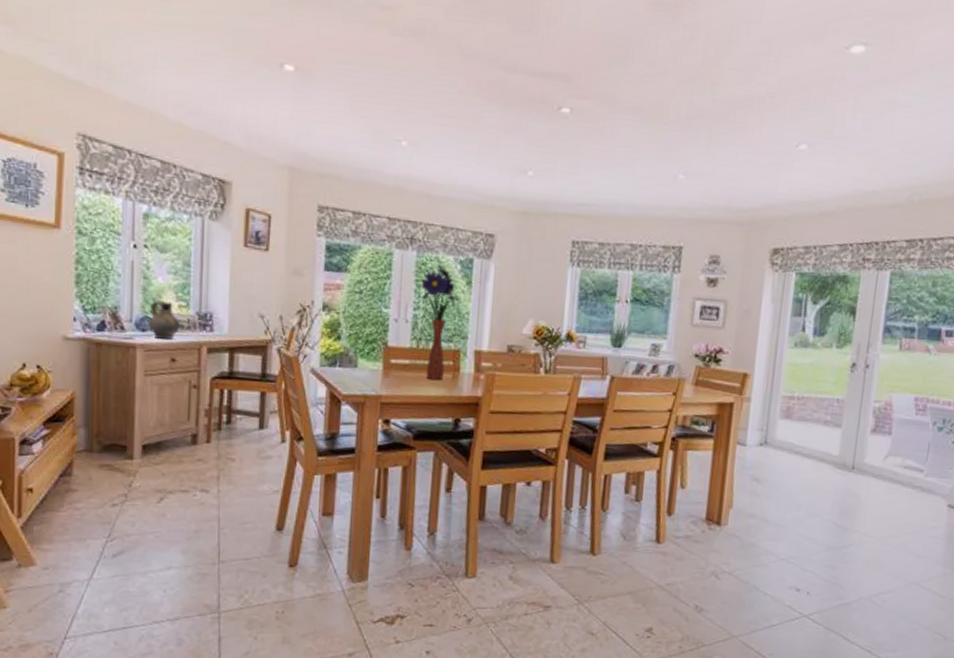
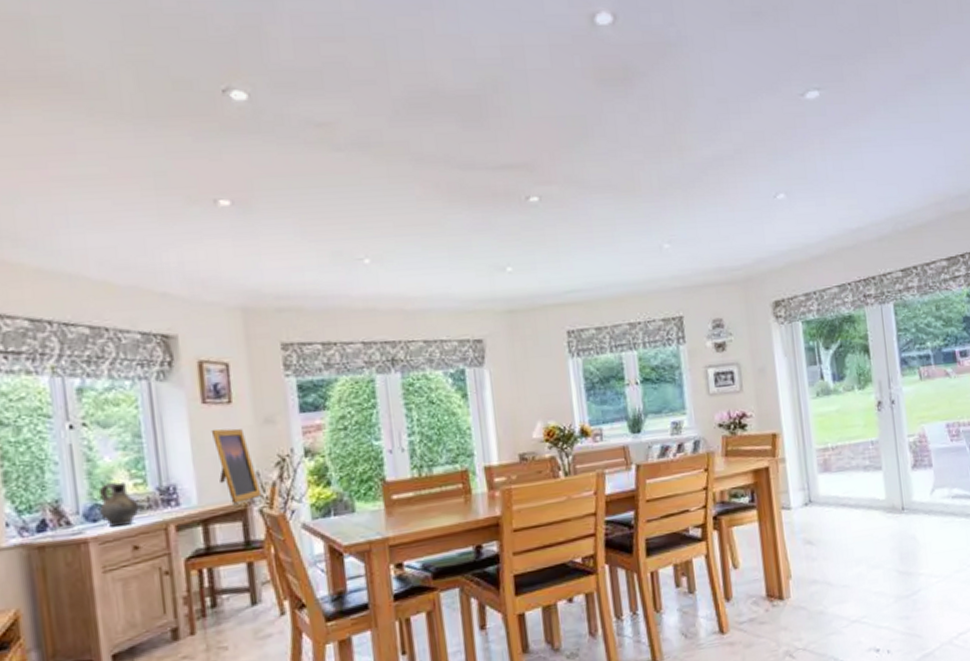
picture frame: none [247,271,282,339] -> present [211,428,262,504]
flower arrangement: present [420,264,461,381] -> none [411,381,460,510]

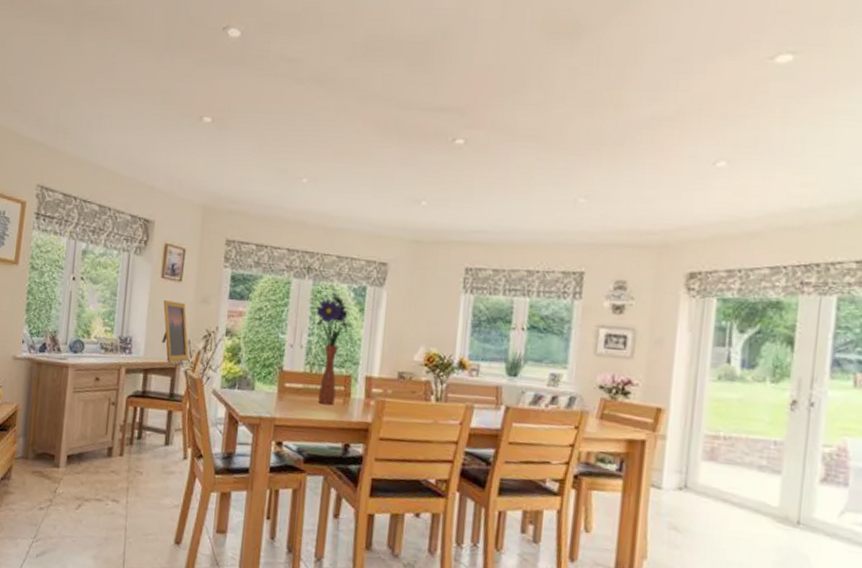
ceramic jug: present [100,482,140,527] -> none [80,326,105,361]
flower arrangement: none [411,381,460,510] -> present [315,292,354,406]

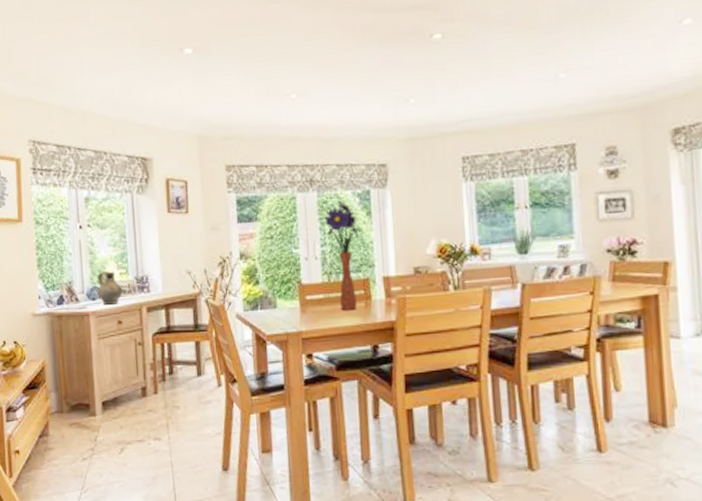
ceramic jug: none [80,326,105,361] -> present [97,271,123,305]
picture frame: present [162,299,189,362] -> none [173,233,208,294]

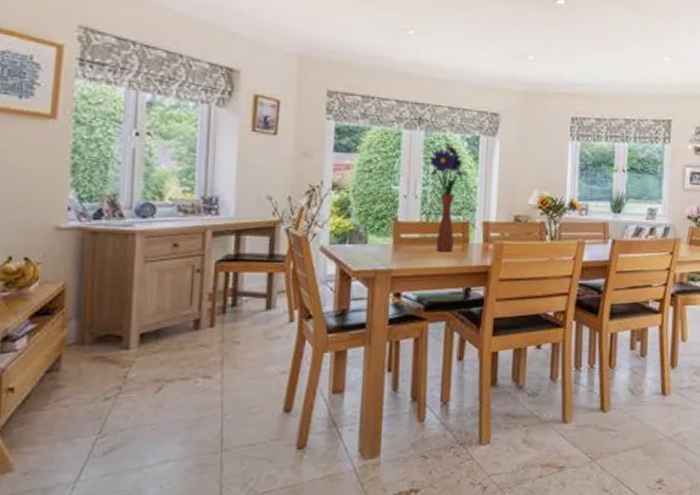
ceramic jug: present [97,271,123,305] -> none [150,187,184,225]

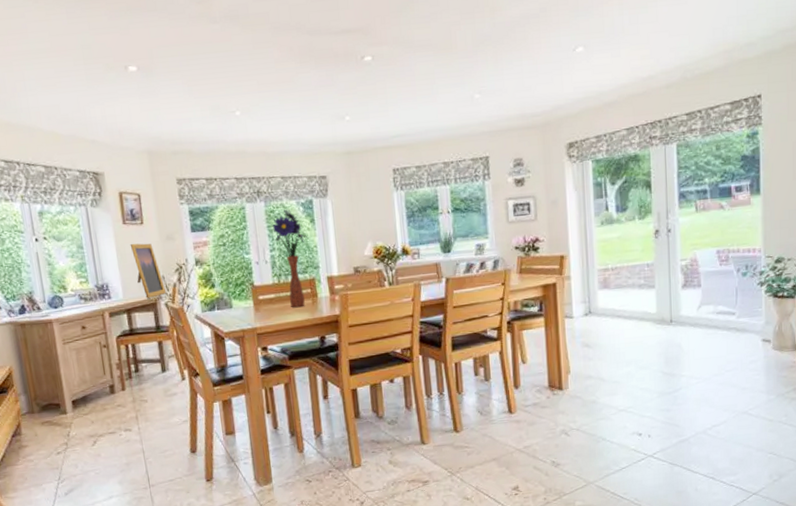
picture frame: none [255,154,291,220] -> present [130,243,167,298]

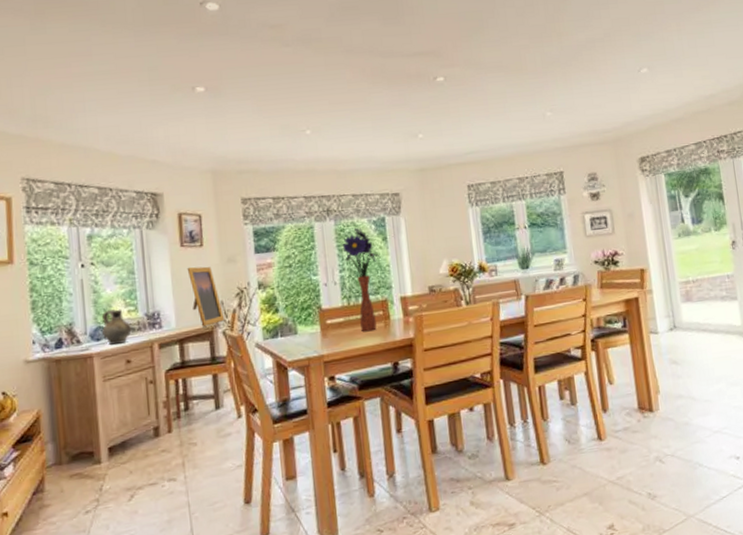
ceramic jug: none [58,280,85,312] -> present [102,309,132,345]

